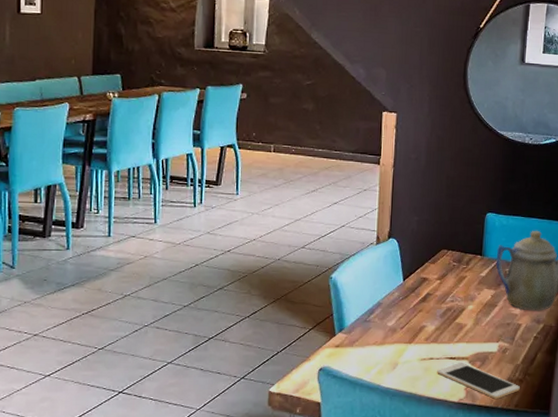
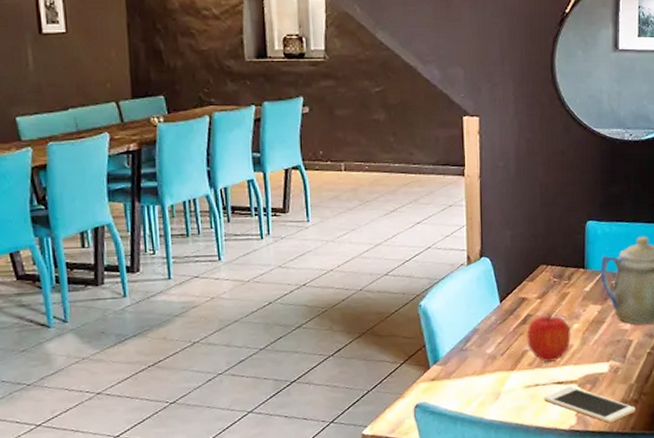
fruit: none [424,294,466,339] -> present [526,314,571,363]

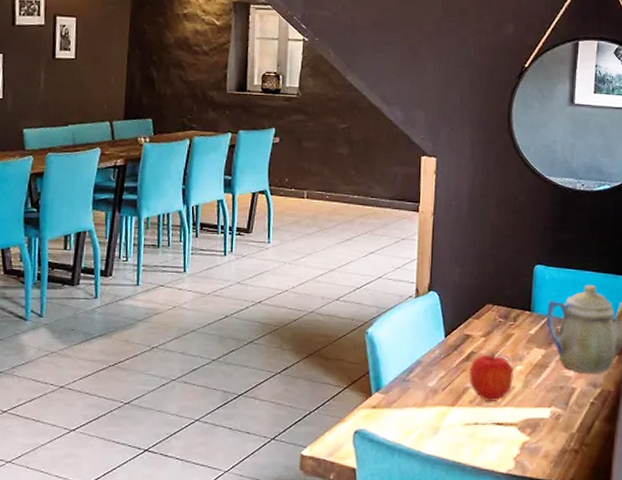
cell phone: present [544,386,635,423] -> none [483,428,576,471]

